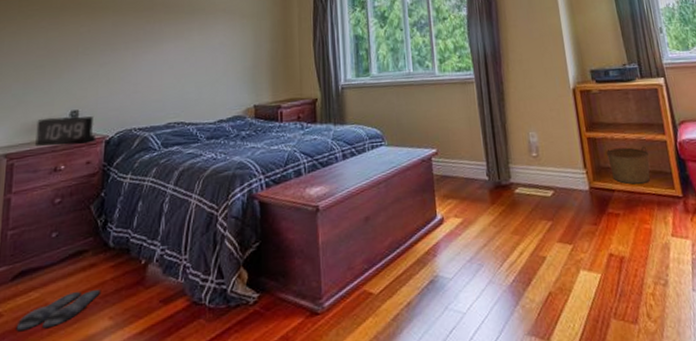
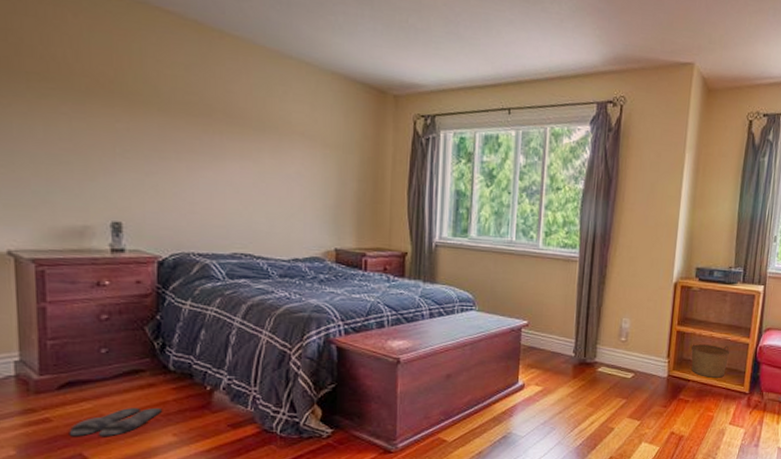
alarm clock: present [35,116,95,146] -> none [69,226,145,261]

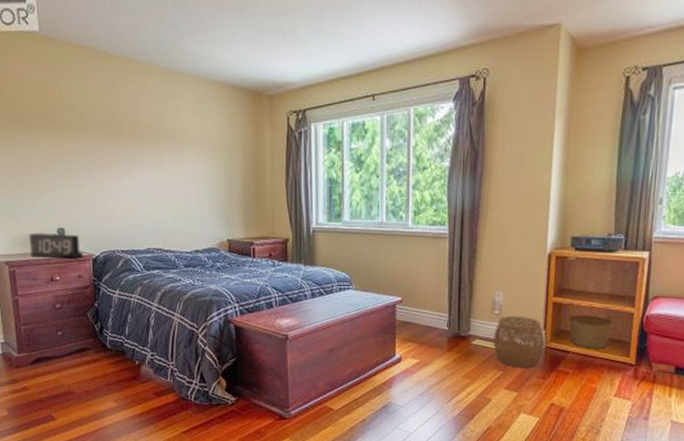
alarm clock: none [69,226,145,261] -> present [28,234,83,259]
slippers: present [69,408,162,437] -> none [41,379,104,403]
woven basket: none [618,343,668,396] -> present [493,315,545,367]

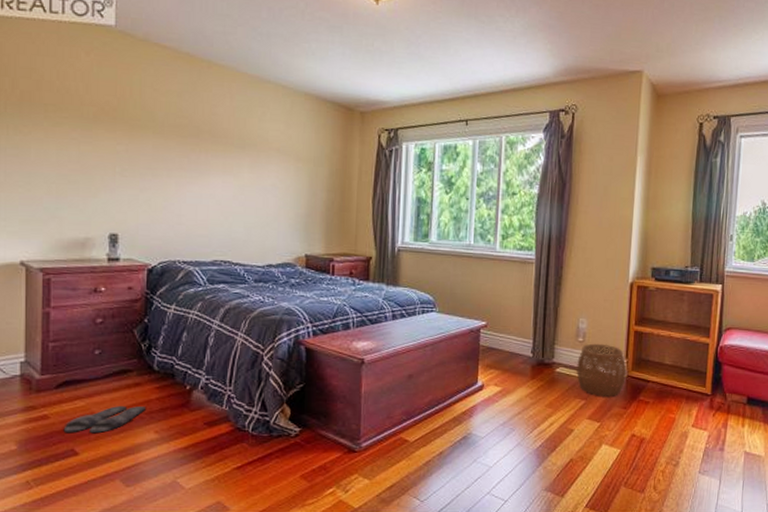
alarm clock: present [28,234,83,259] -> none [73,238,137,269]
slippers: none [41,379,104,403] -> present [63,406,146,434]
basket: present [569,315,612,349] -> none [650,344,689,379]

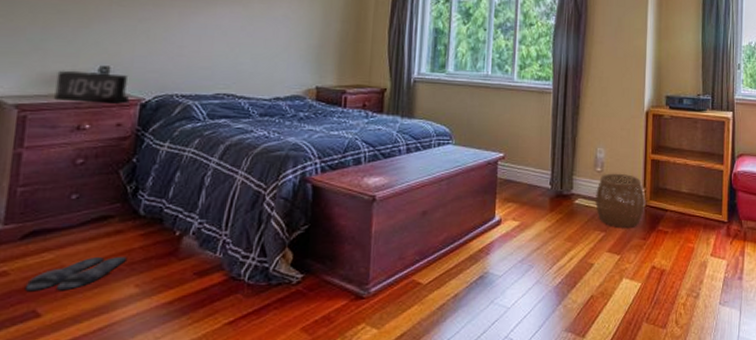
alarm clock: none [73,238,137,269] -> present [54,71,129,104]

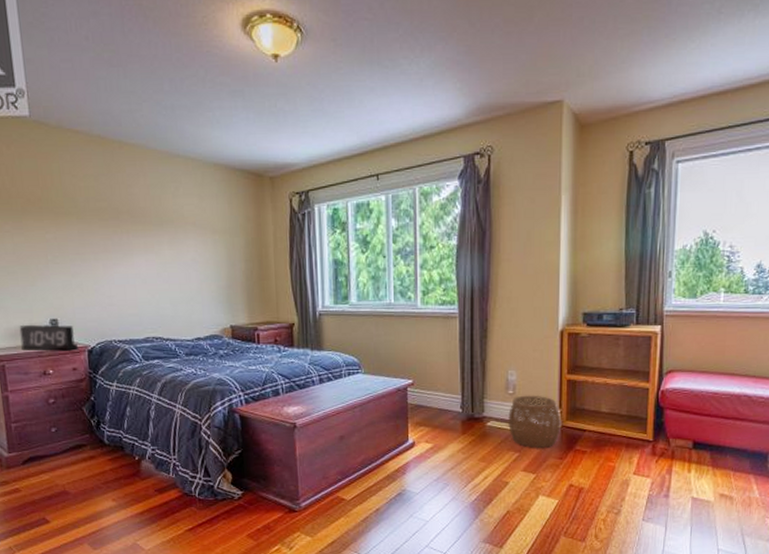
slippers: present [25,257,126,292] -> none [34,477,102,504]

